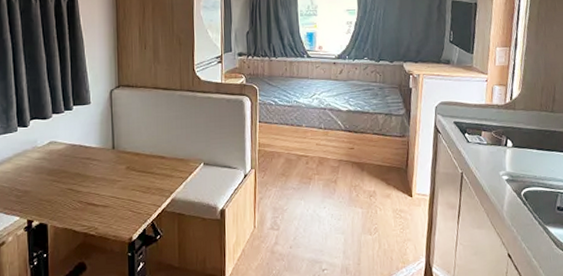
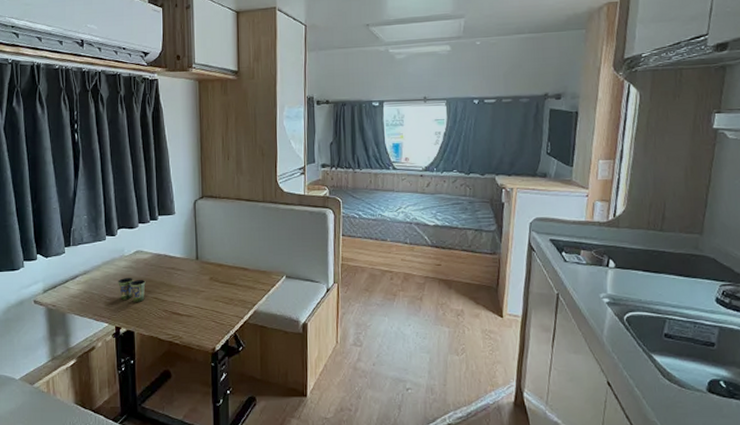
cup: none [30,169,60,194] -> present [118,278,146,302]

